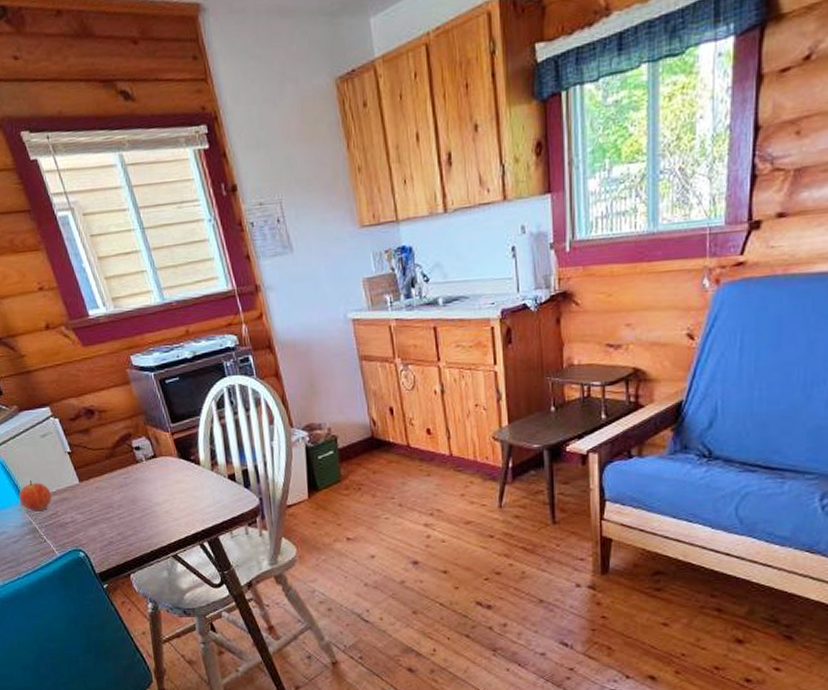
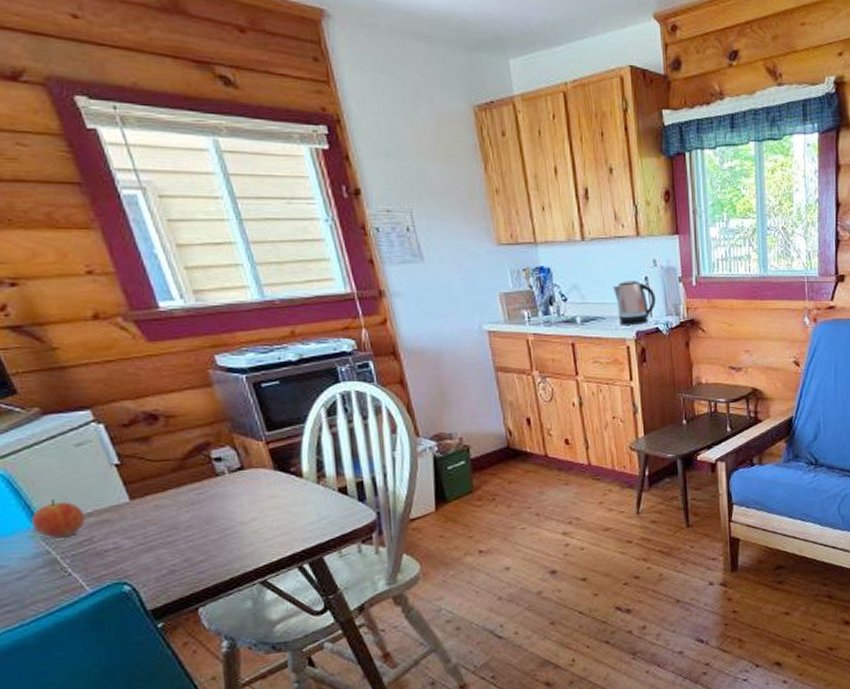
kettle: none [476,252,524,305] -> present [612,281,656,326]

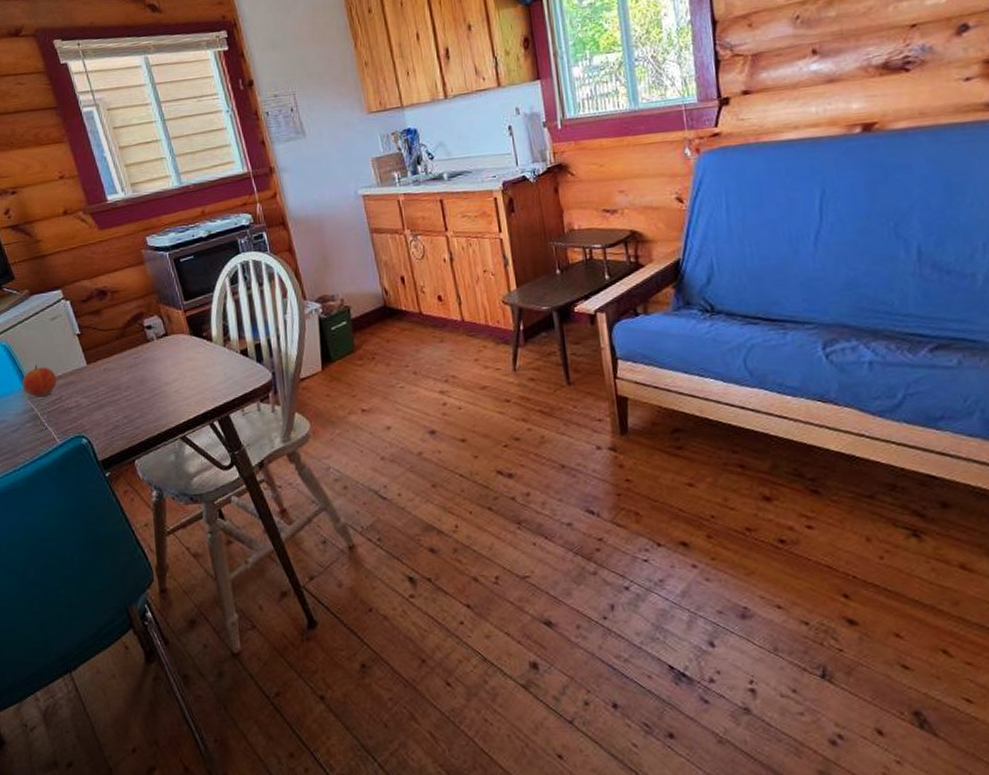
kettle: present [612,281,656,326] -> none [476,131,521,178]

